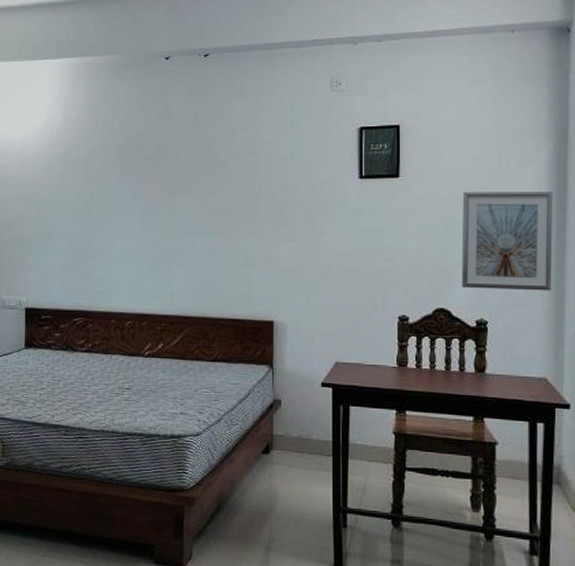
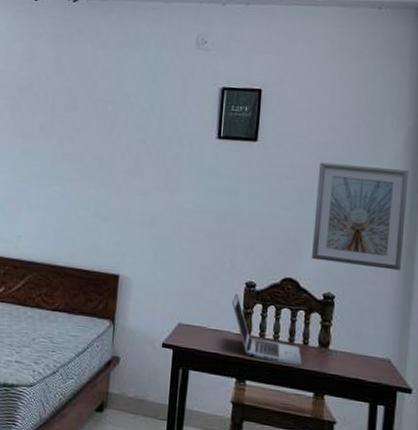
laptop: none [387,328,460,392] -> present [232,293,302,366]

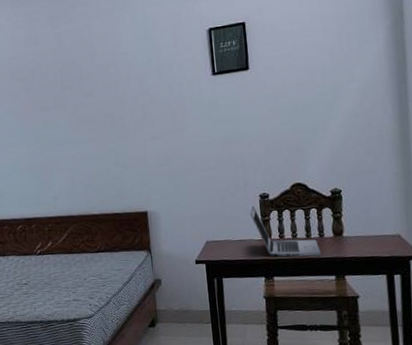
picture frame: present [311,162,409,271] -> none [309,65,399,163]

